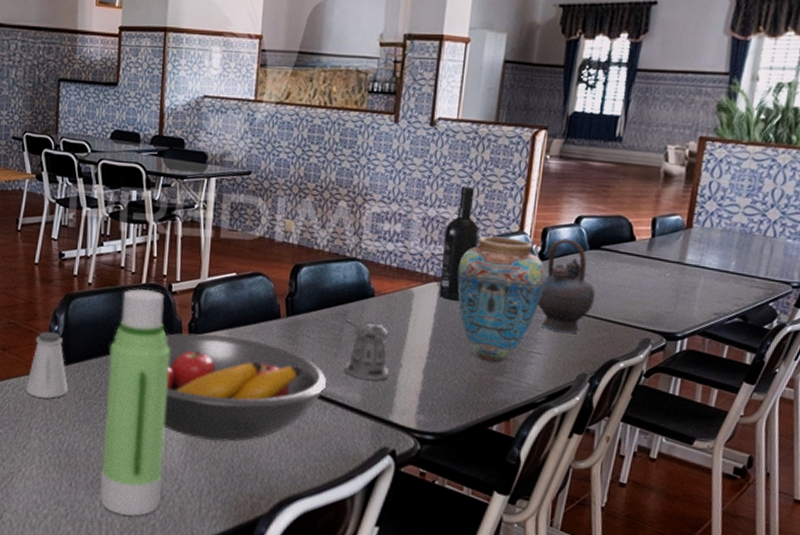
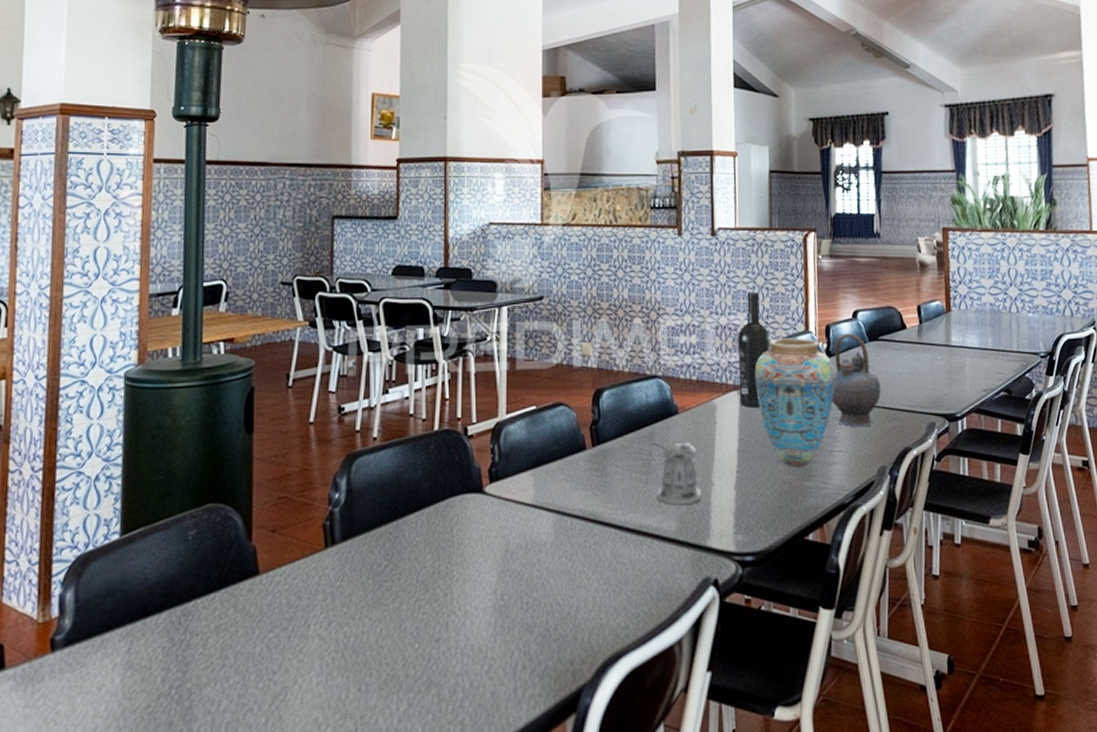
saltshaker: present [25,331,69,399] -> none [301,500,354,585]
water bottle: present [99,288,170,517] -> none [395,436,470,717]
fruit bowl: present [164,332,327,442] -> none [462,477,641,603]

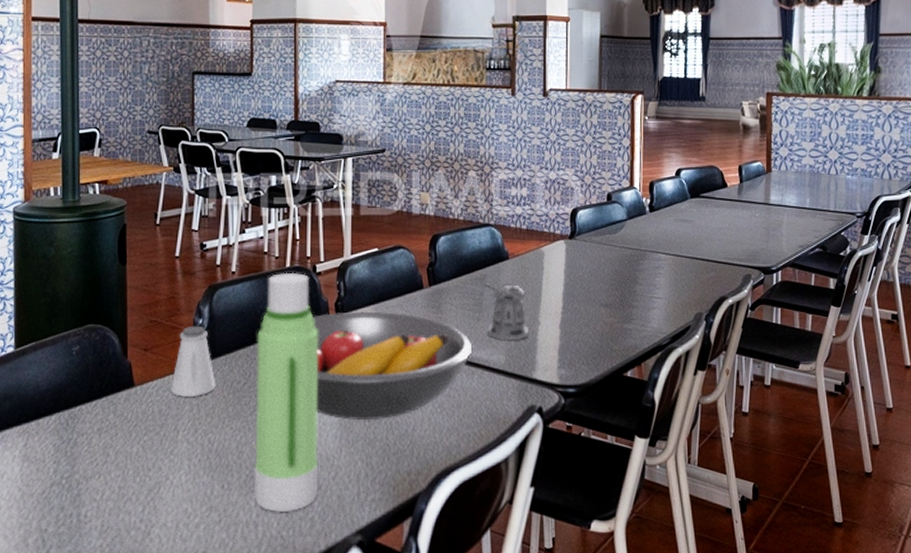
saltshaker: none [301,500,354,585] -> present [170,325,216,398]
water bottle: none [395,436,470,717] -> present [253,272,319,513]
fruit bowl: none [462,477,641,603] -> present [311,311,473,420]
wine bottle: present [738,292,770,409] -> none [565,149,596,257]
vase: present [754,338,836,466] -> none [580,193,658,310]
teapot: present [831,333,881,428] -> none [653,190,701,277]

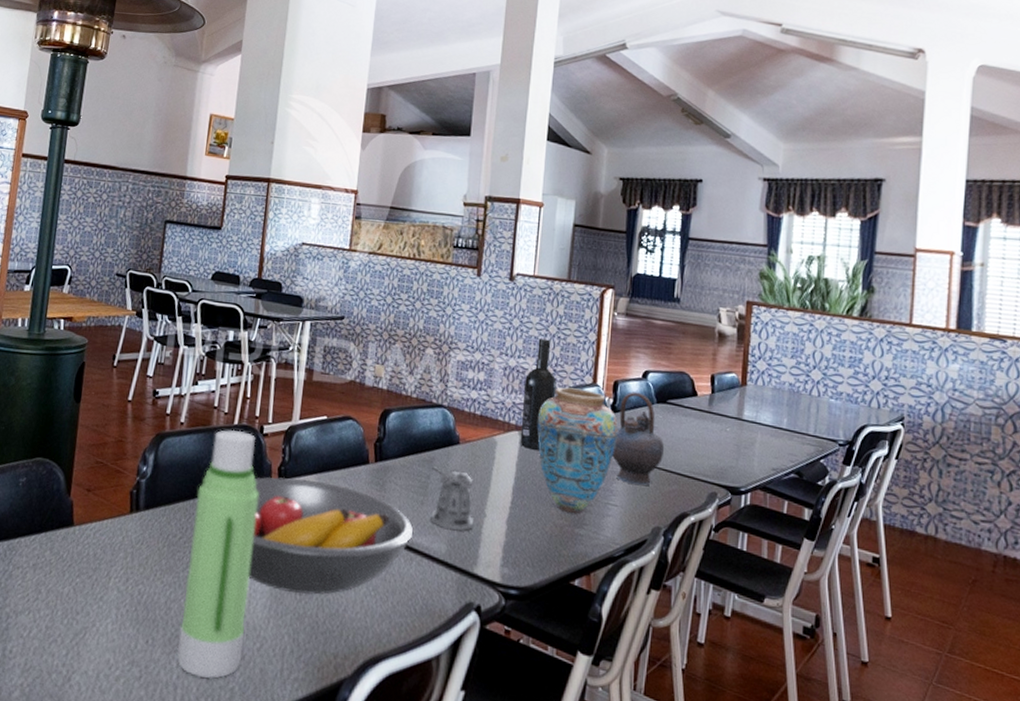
saltshaker: present [170,325,216,398] -> none [107,472,153,545]
wine bottle: none [565,149,596,257] -> present [520,338,557,451]
vase: none [580,193,658,310] -> present [537,387,619,513]
teapot: none [653,190,701,277] -> present [612,392,665,486]

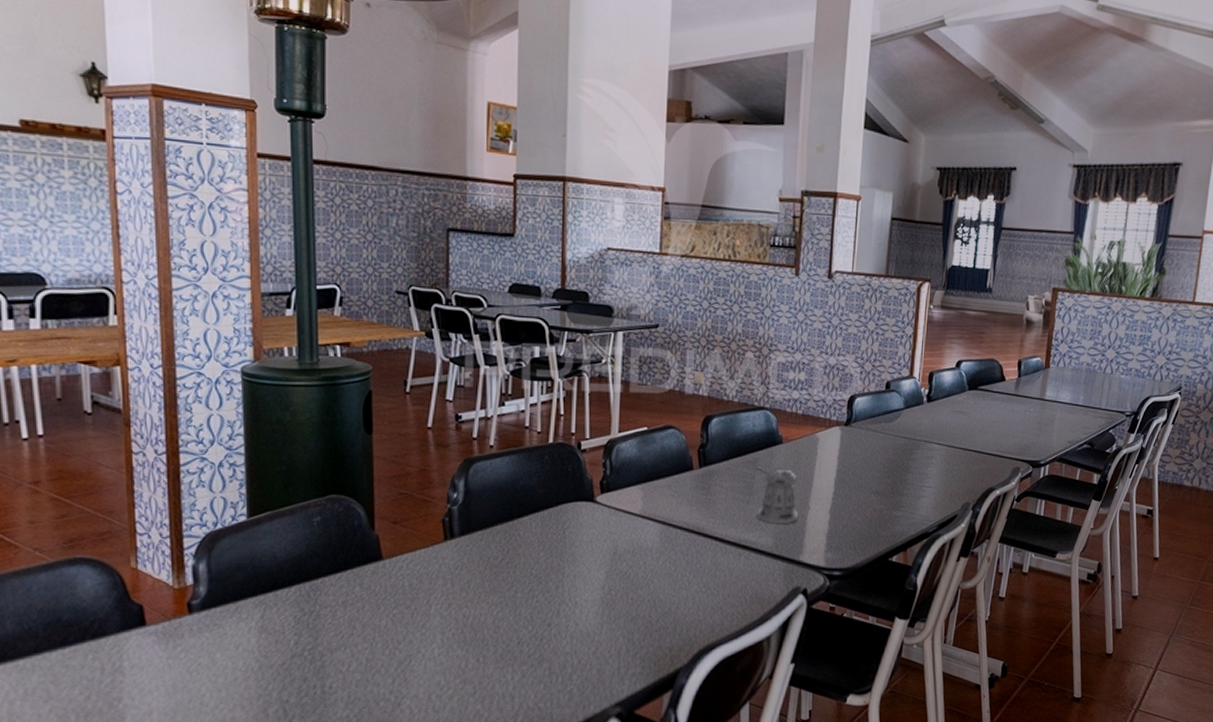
water bottle: present [176,429,259,680] -> none [510,448,581,686]
fruit bowl: present [248,476,414,595] -> none [575,490,741,597]
wine bottle: present [520,338,557,451] -> none [841,335,875,444]
vase: present [537,387,619,513] -> none [857,381,933,497]
teapot: present [612,392,665,486] -> none [927,381,975,467]

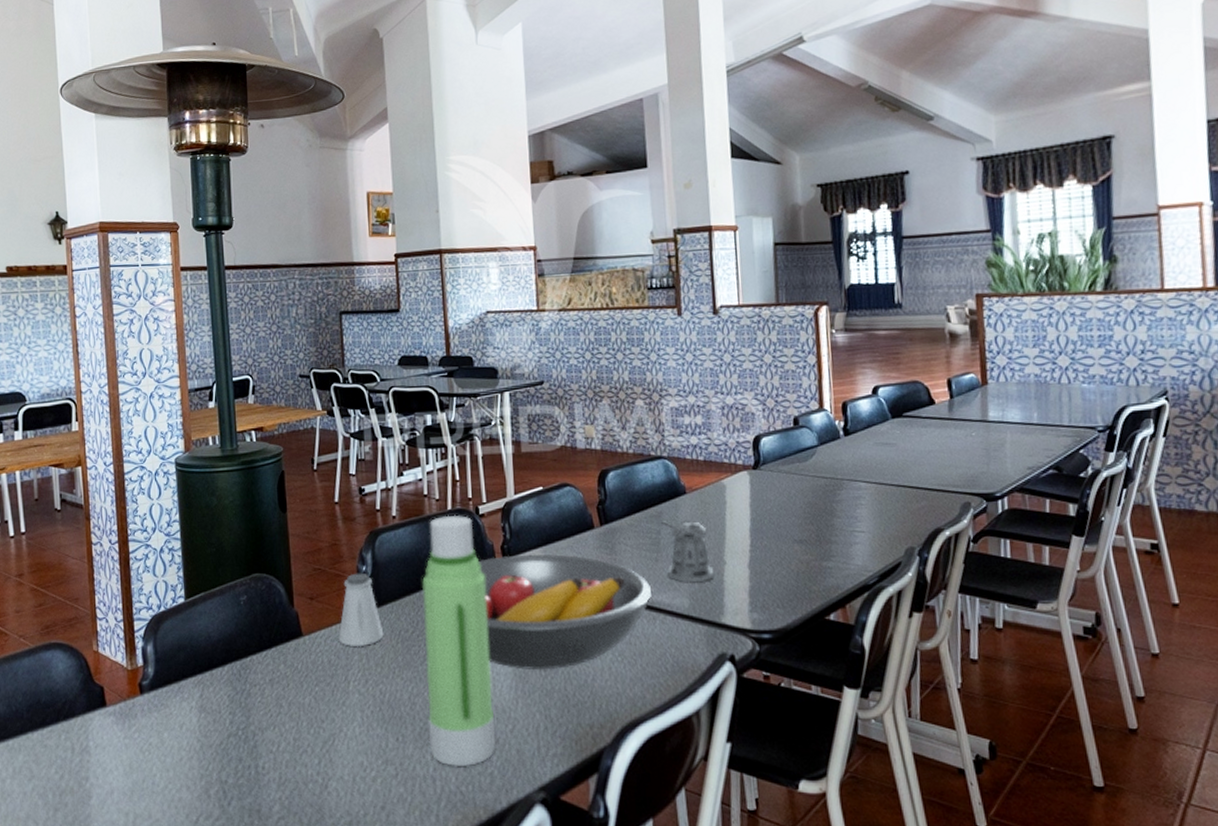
saltshaker: none [422,499,472,572] -> present [338,572,384,647]
water bottle: none [510,448,581,686] -> present [422,515,497,767]
fruit bowl: none [575,490,741,597] -> present [477,554,652,669]

